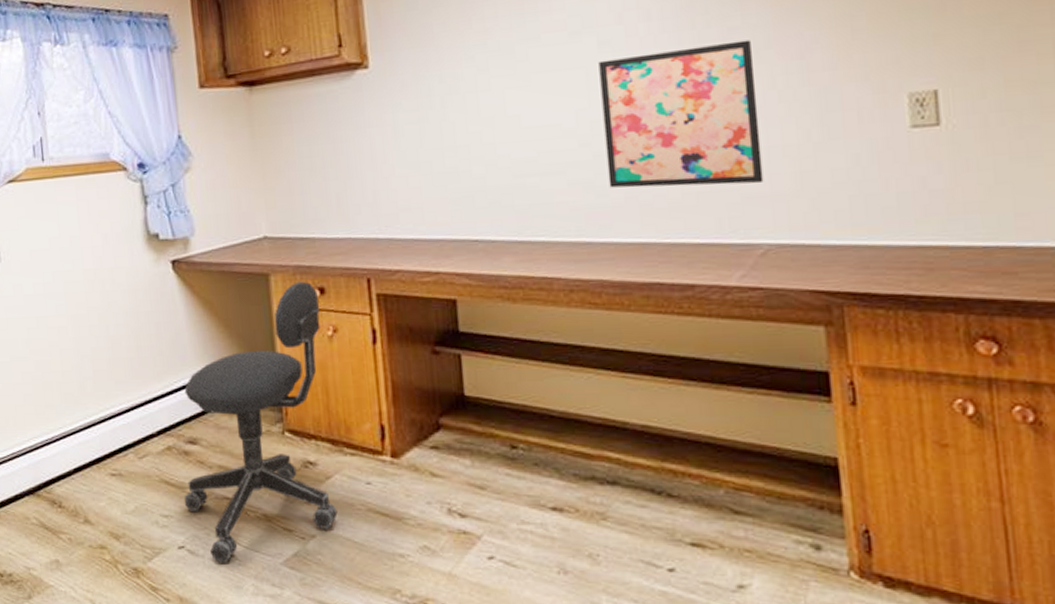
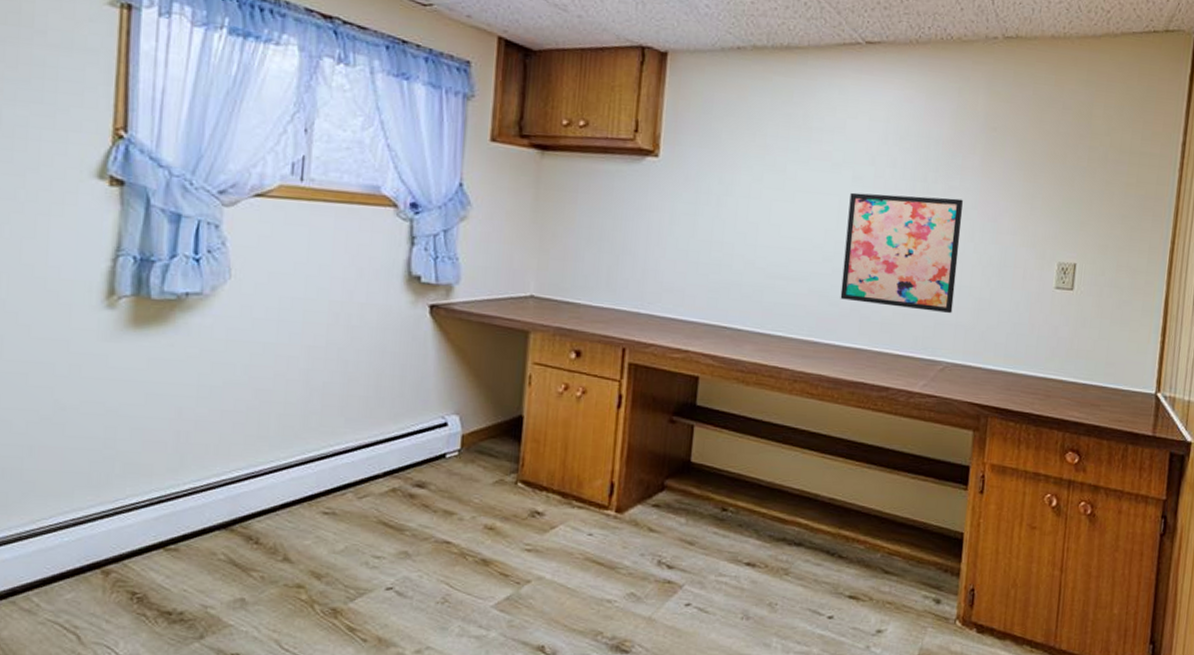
office chair: present [184,281,338,563] -> none [400,342,574,605]

